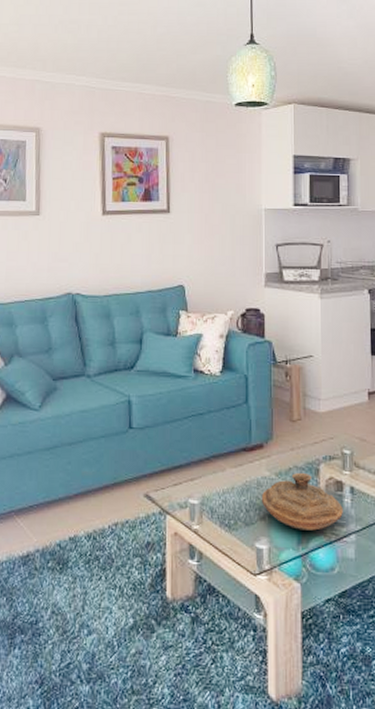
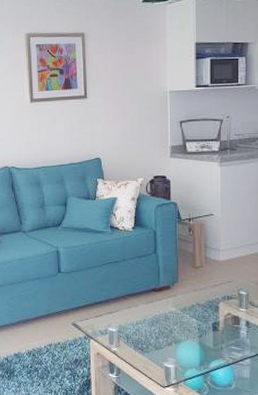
decorative bowl: present [261,472,343,531] -> none [168,308,239,355]

